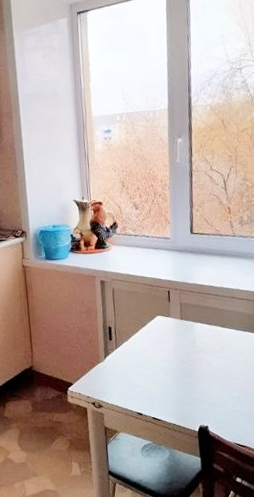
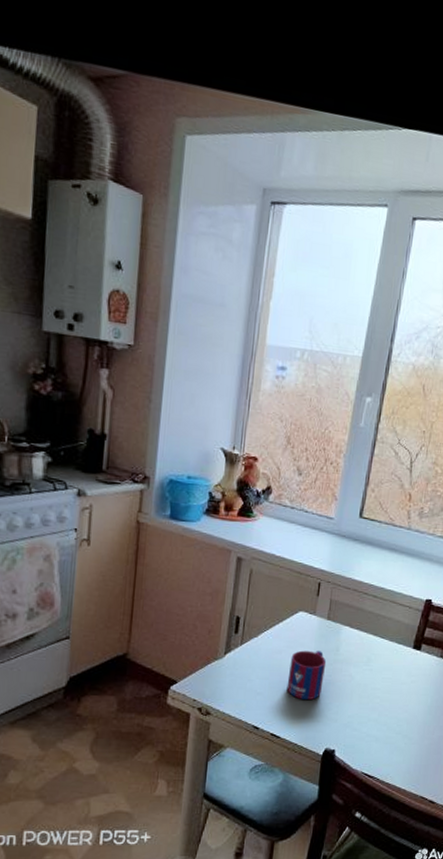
mug: none [157,346,188,388] -> present [286,650,327,701]

